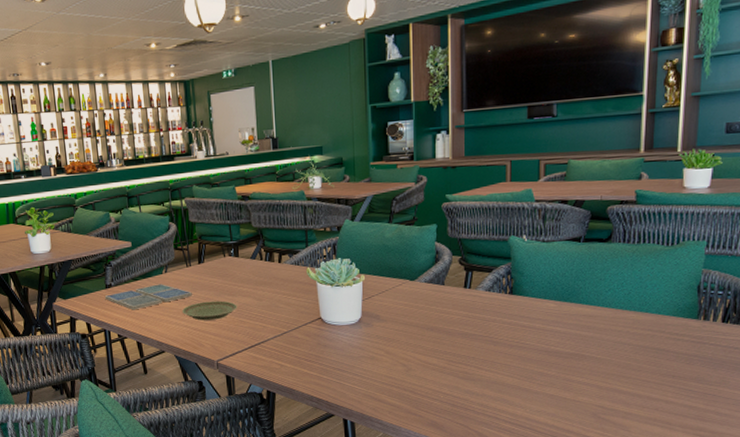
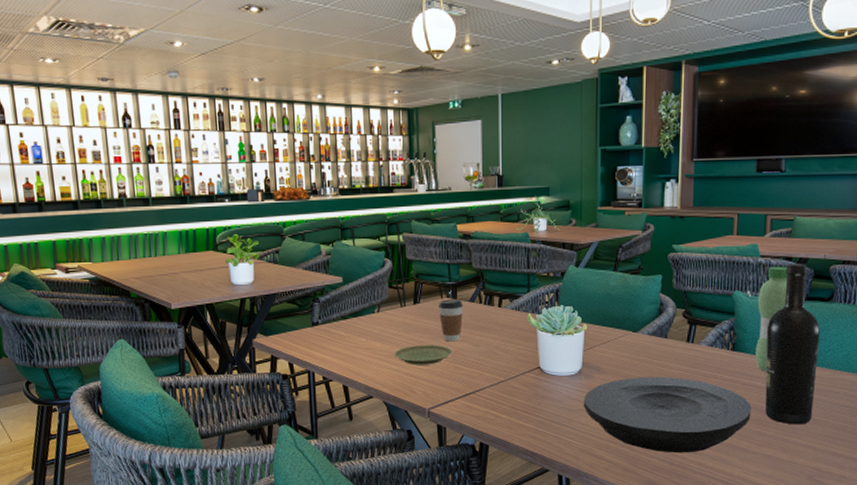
drink coaster: present [104,284,192,310] -> none [310,324,405,351]
coffee cup: none [222,257,246,298] -> present [439,299,464,342]
plate: none [364,322,532,396] -> present [583,377,751,453]
water bottle: none [534,210,564,313] -> present [755,267,788,371]
wine bottle: none [544,205,599,364] -> present [765,263,820,425]

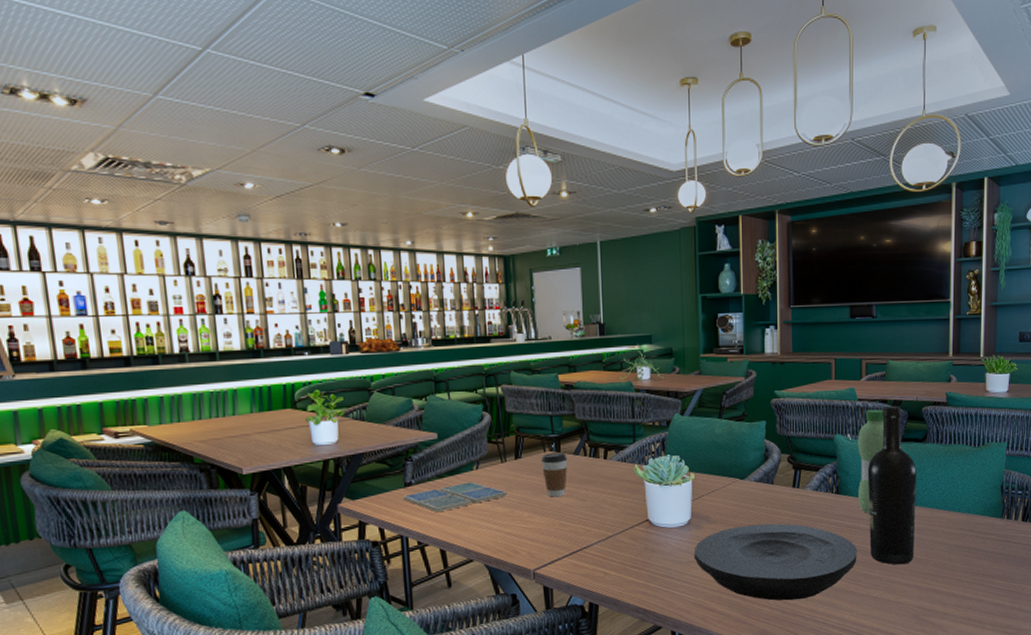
drink coaster: none [310,324,405,351] -> present [402,482,507,513]
plate: present [394,345,453,365] -> none [495,501,558,524]

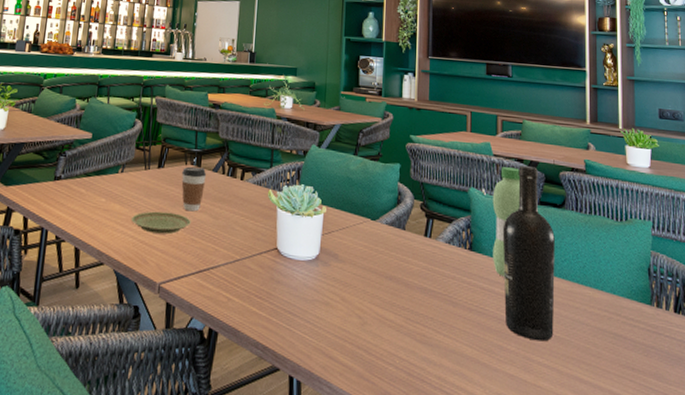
drink coaster: present [402,482,507,513] -> none [50,184,146,210]
plate: none [495,501,558,524] -> present [131,211,191,235]
plate: present [693,523,857,601] -> none [319,269,491,364]

